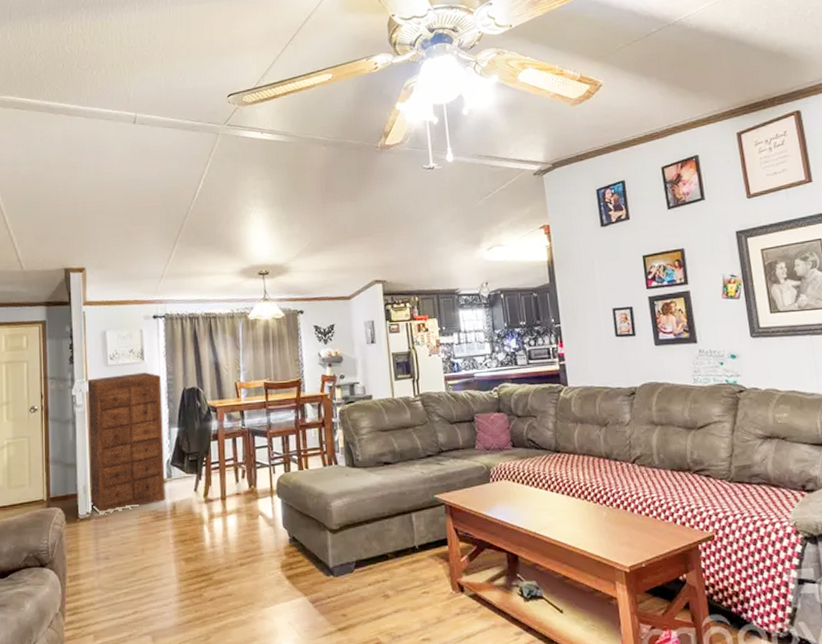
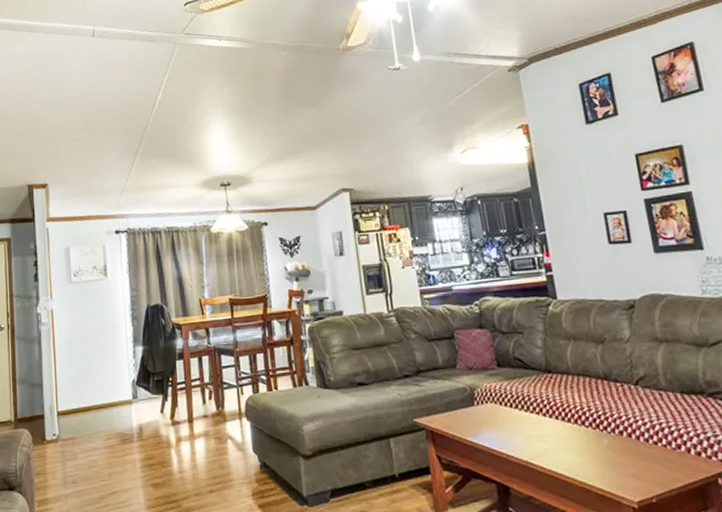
dresser: present [86,372,166,514] -> none [50,289,132,436]

